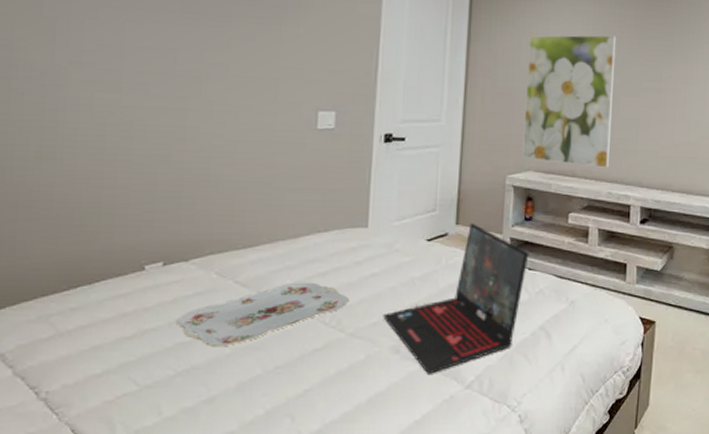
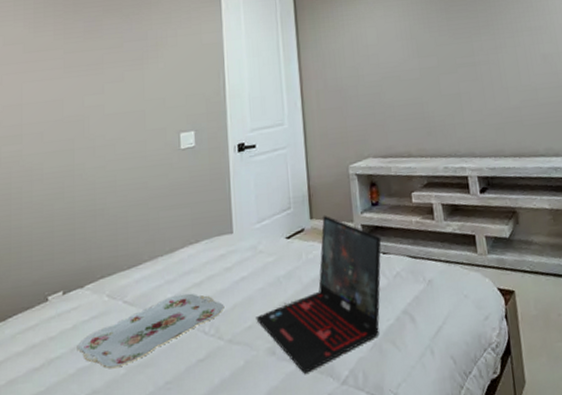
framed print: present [522,35,617,168] -> none [349,22,441,147]

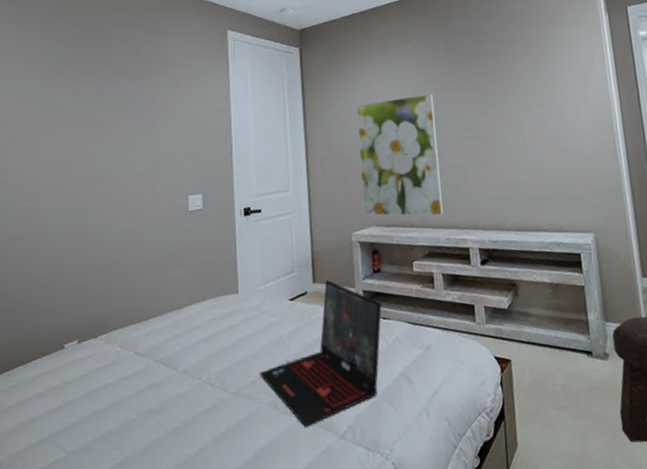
serving tray: present [77,293,225,369] -> none [91,347,230,413]
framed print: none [349,22,441,147] -> present [355,93,443,216]

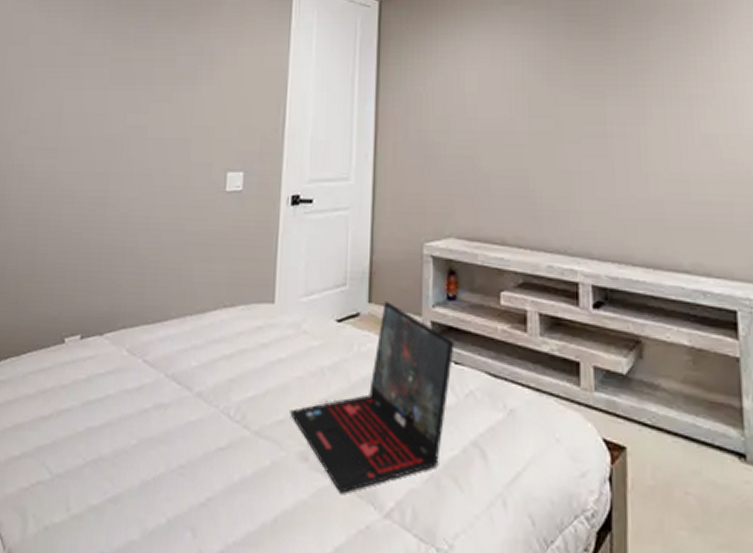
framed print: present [355,93,443,216] -> none [441,72,548,234]

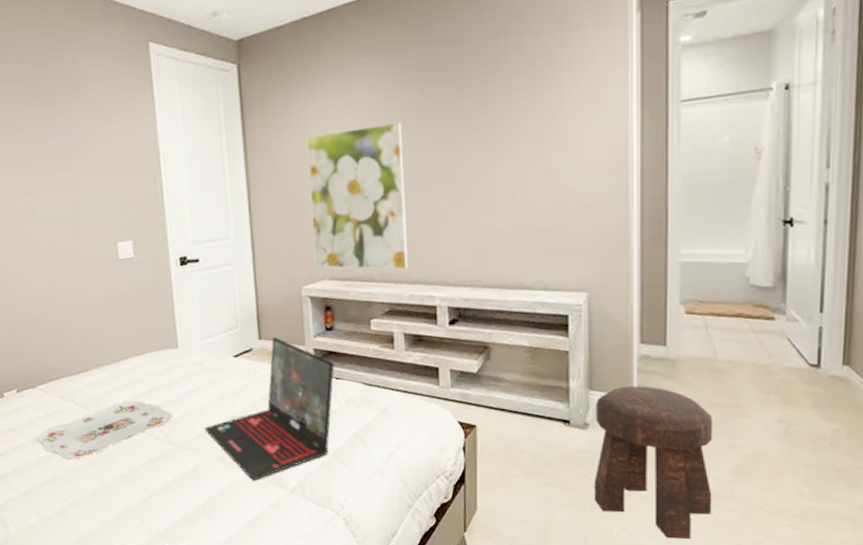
serving tray: none [88,364,255,436] -> present [36,401,173,460]
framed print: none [441,72,548,234] -> present [306,122,408,270]

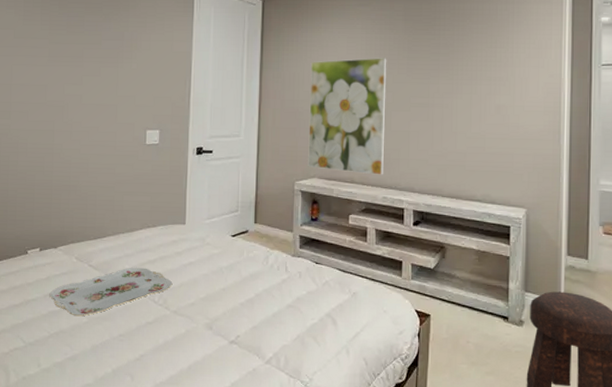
laptop: present [204,336,335,481] -> none [198,221,316,349]

